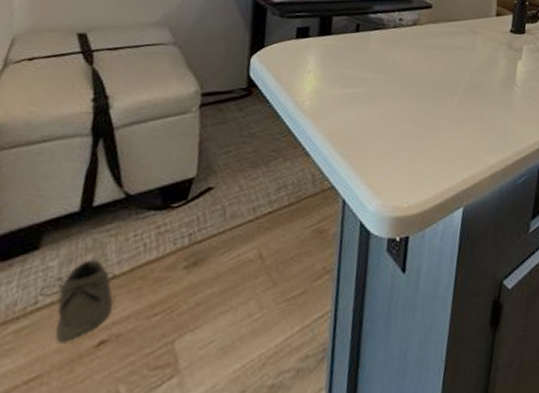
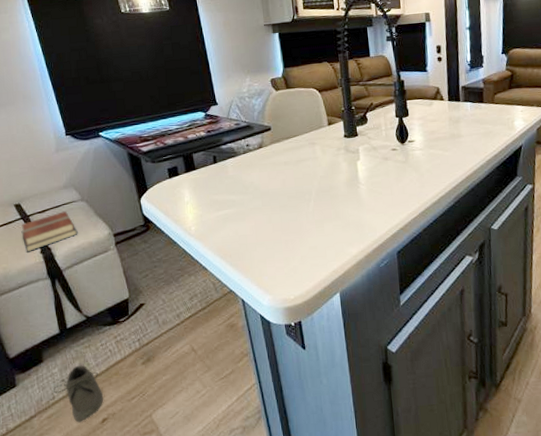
books: none [72,53,155,97] -> present [21,211,78,253]

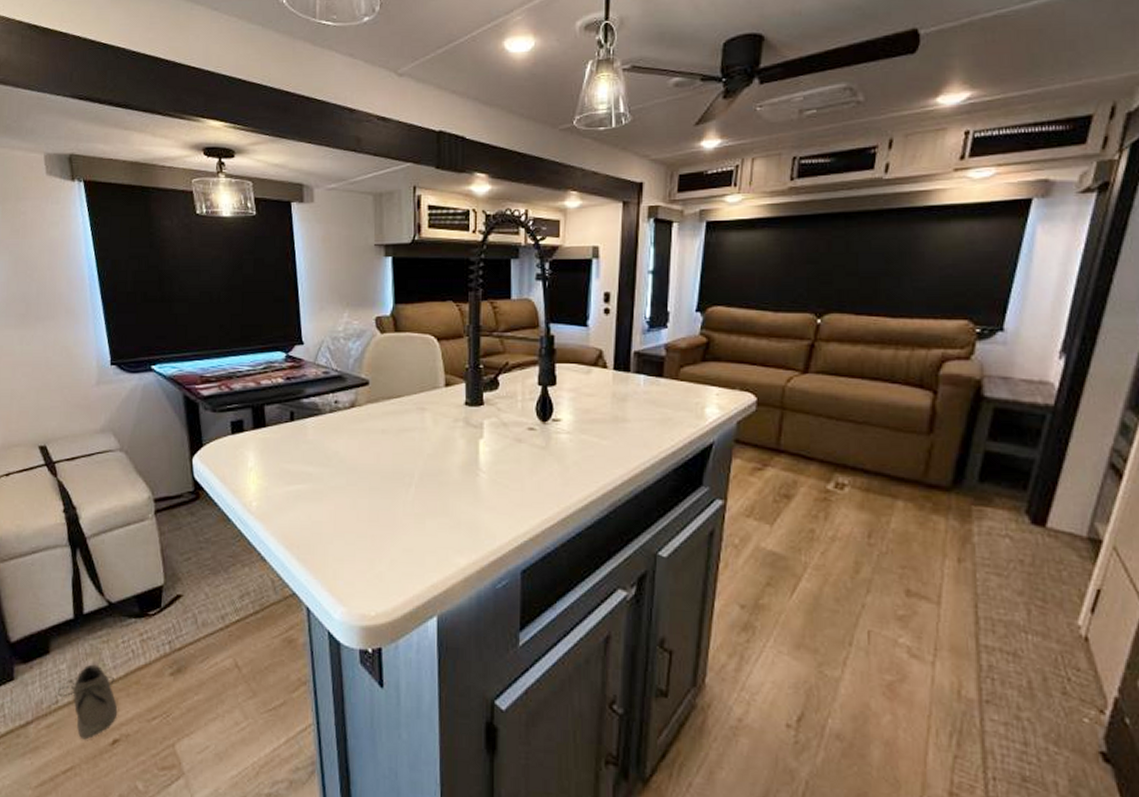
books: present [21,211,78,253] -> none [43,462,111,509]

